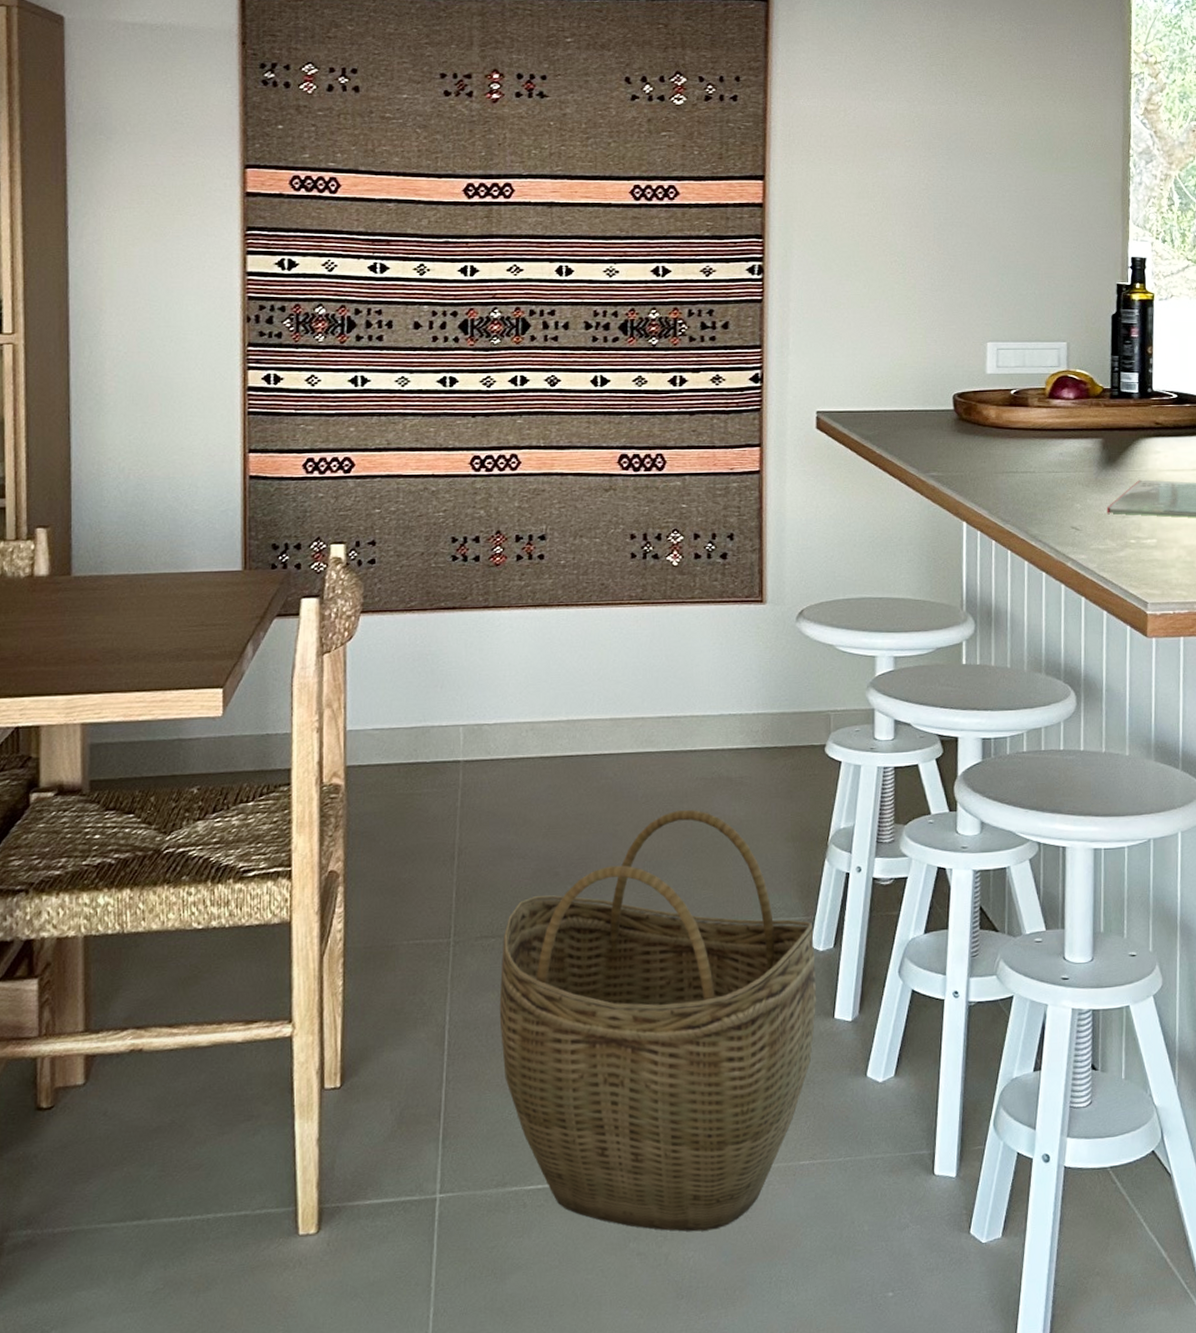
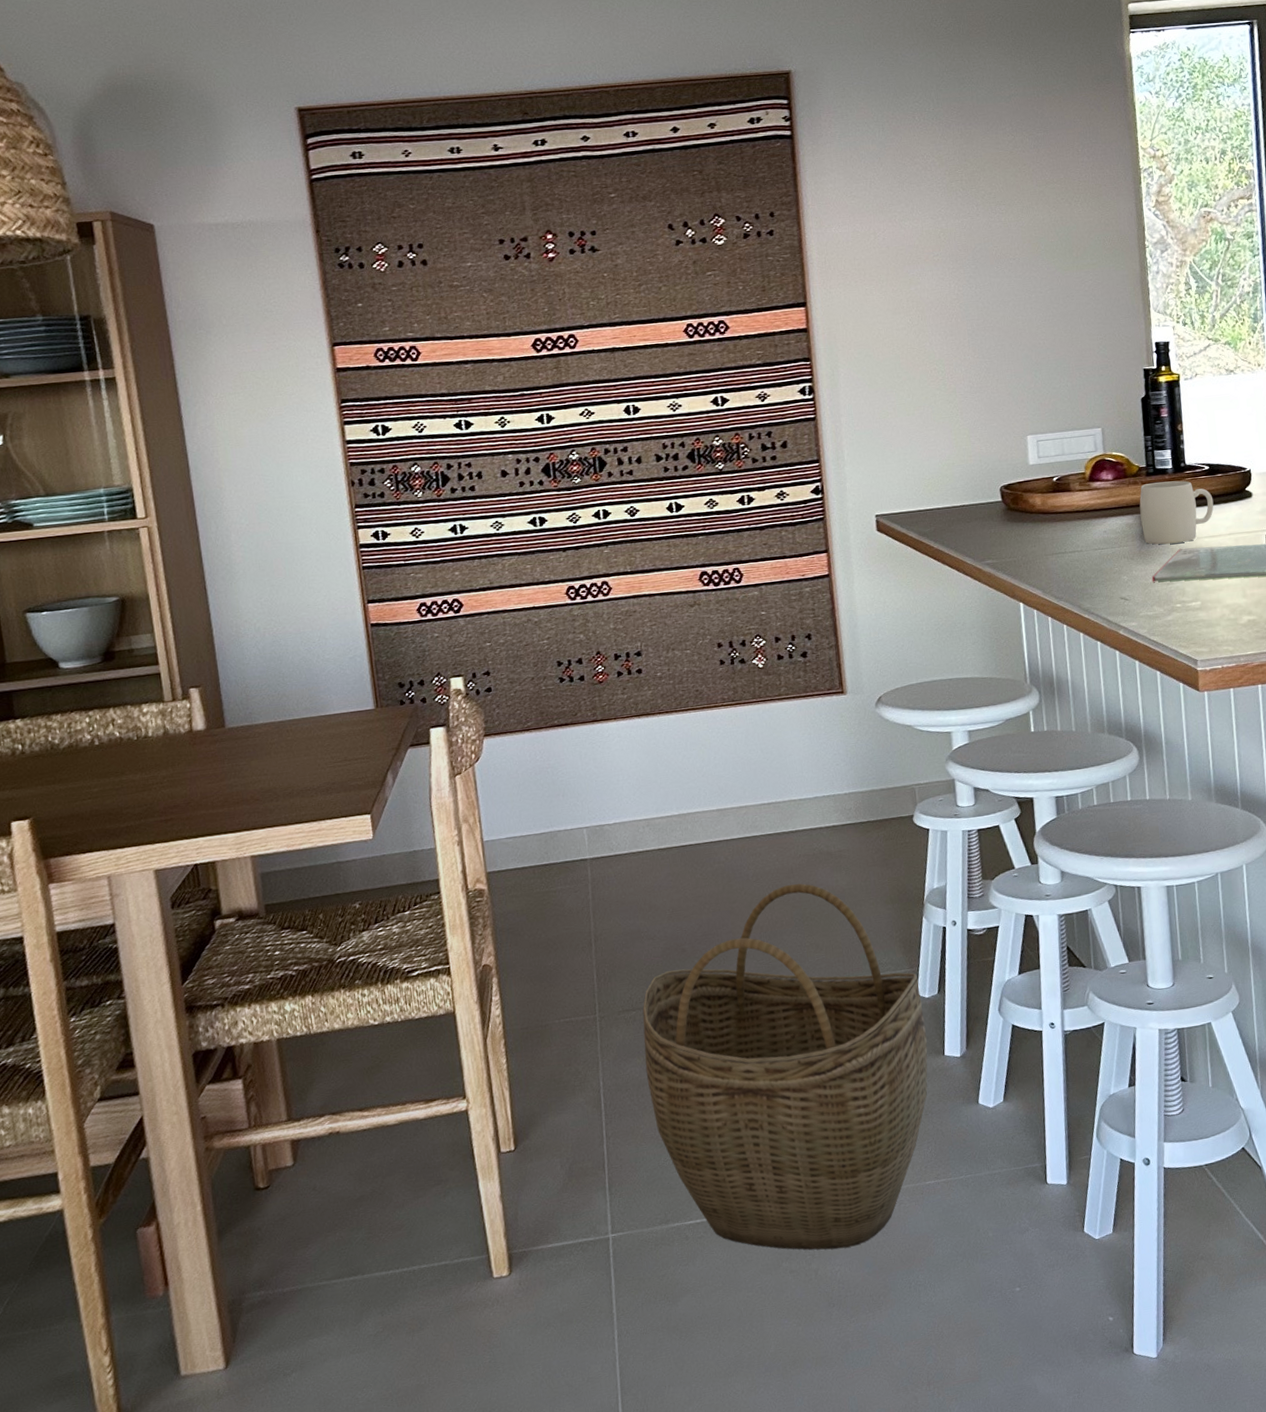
mug: none [1100,406,1179,474] -> present [1139,480,1214,545]

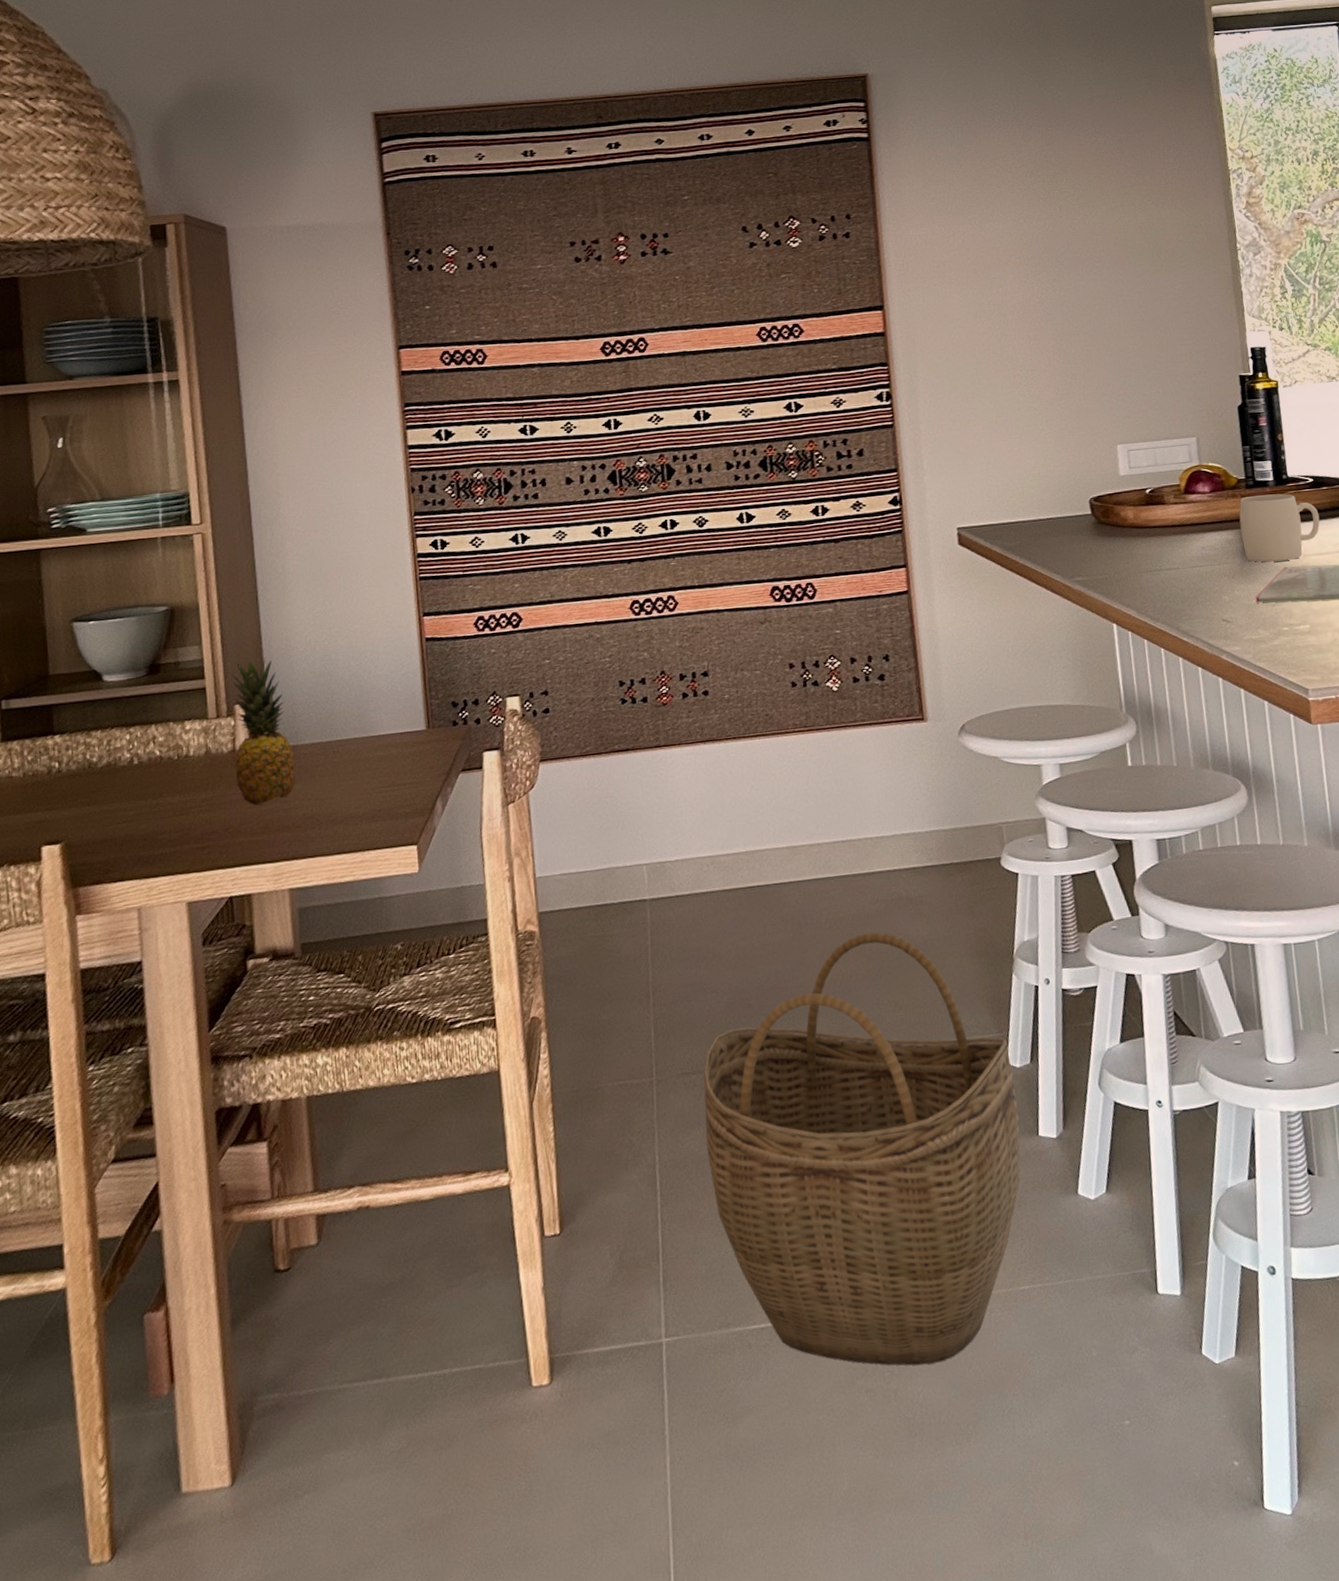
fruit: none [183,644,252,780] -> present [230,657,296,805]

